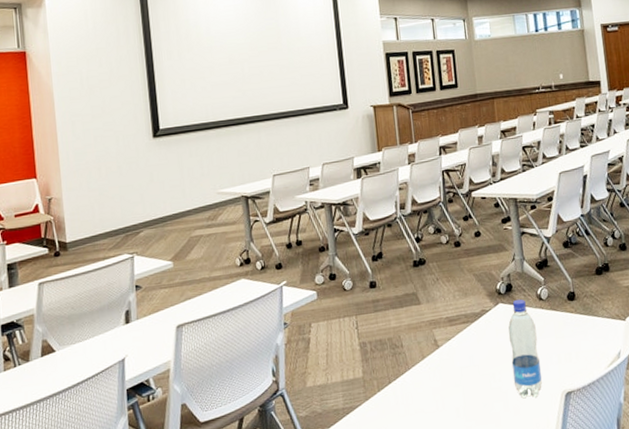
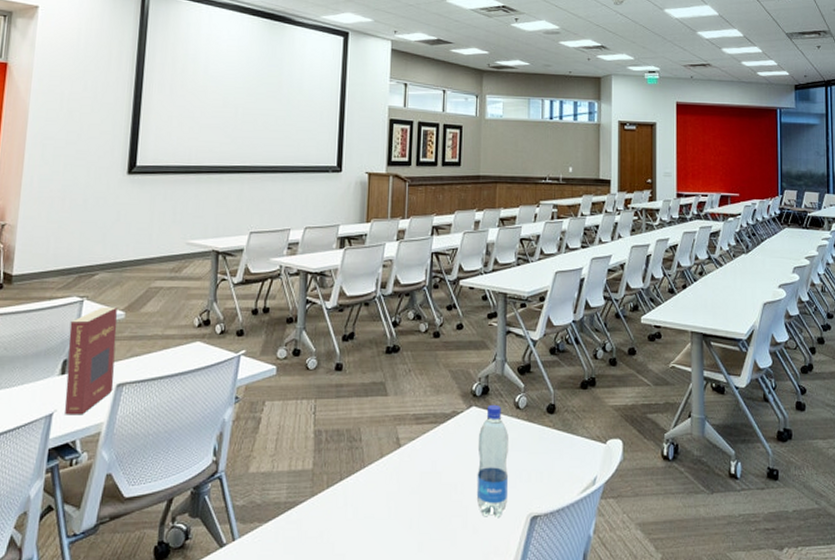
book: none [125,258,174,359] -> present [65,306,117,415]

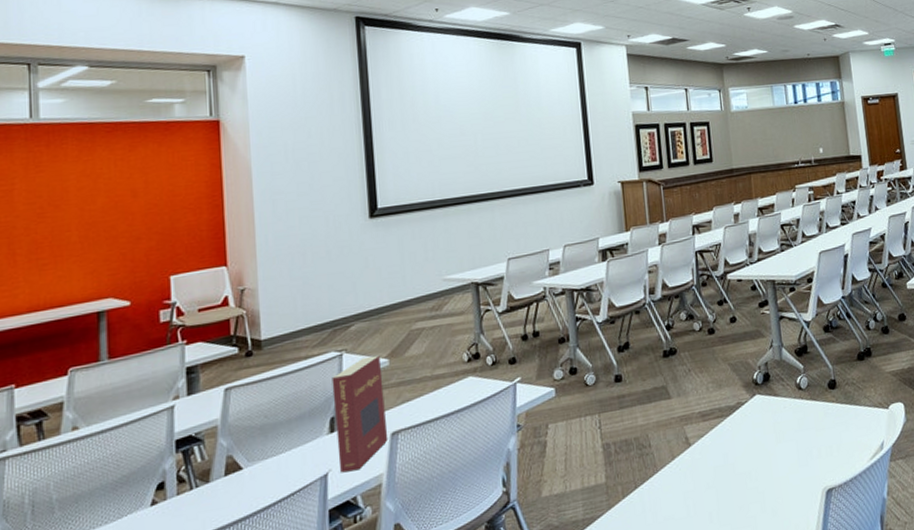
bottle: present [476,404,509,517] -> none [765,389,802,498]

